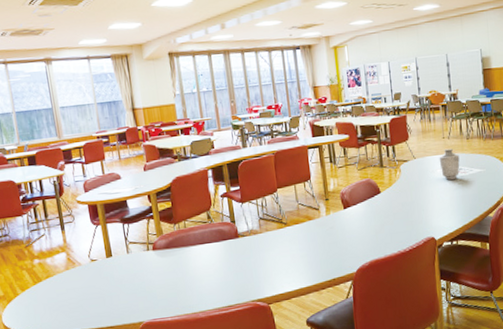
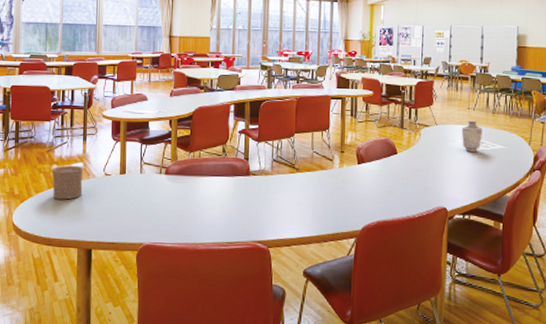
cup: none [34,256,71,294] -> present [51,165,83,200]

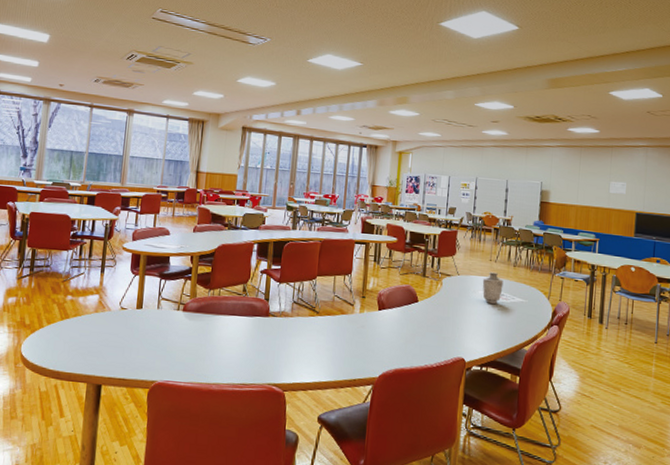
cup: present [51,165,83,200] -> none [65,297,99,332]

